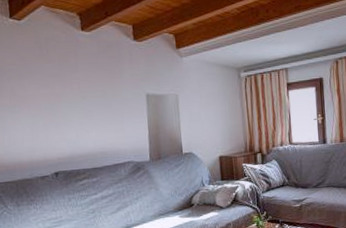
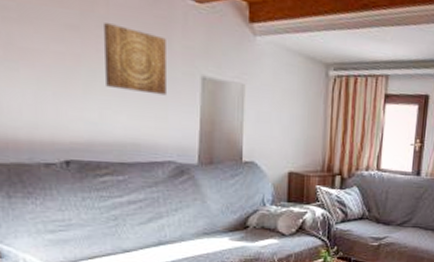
wall art: none [74,68,122,114] -> present [102,23,166,96]

